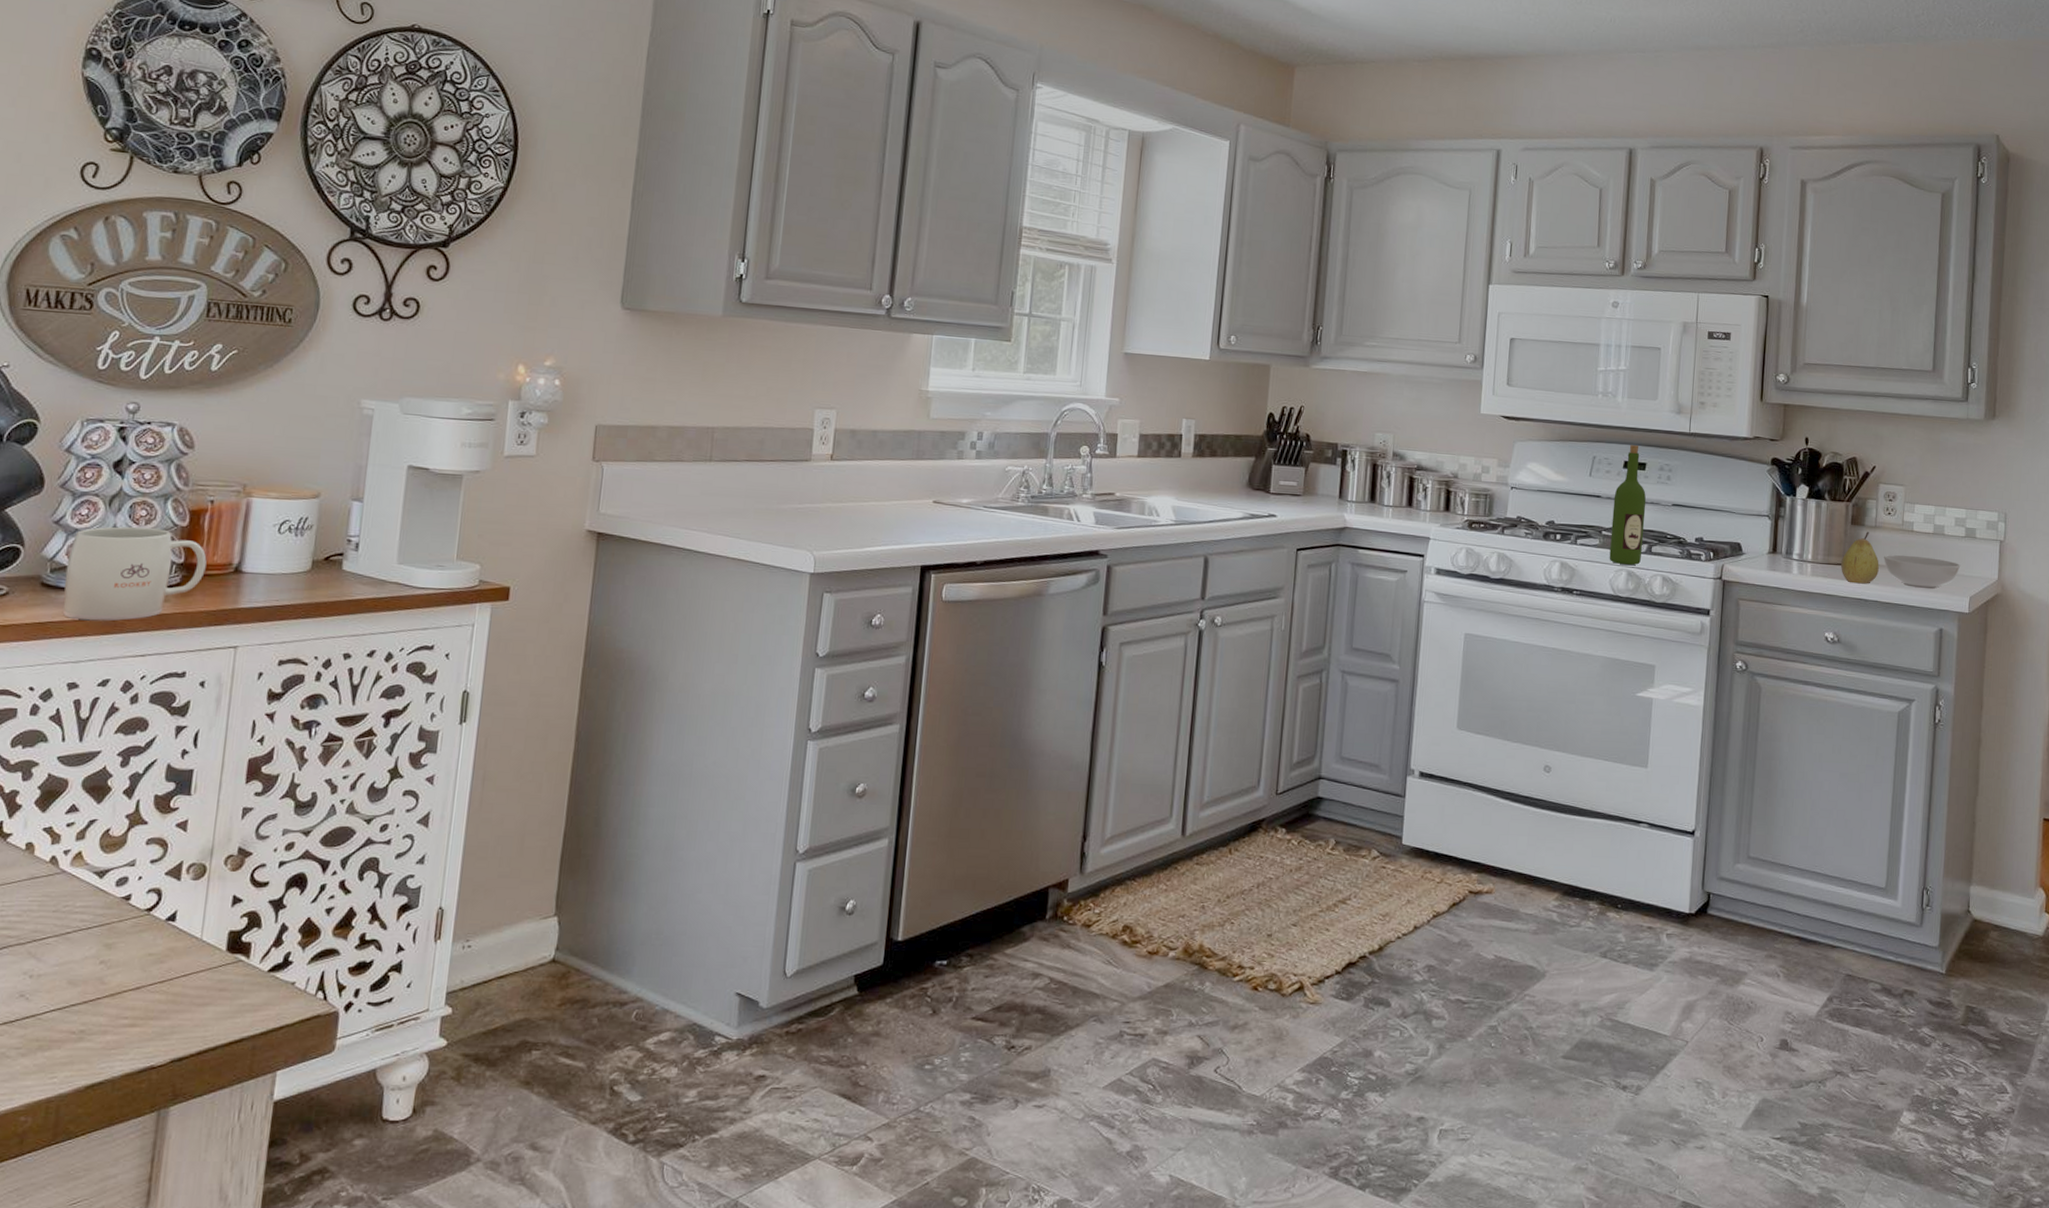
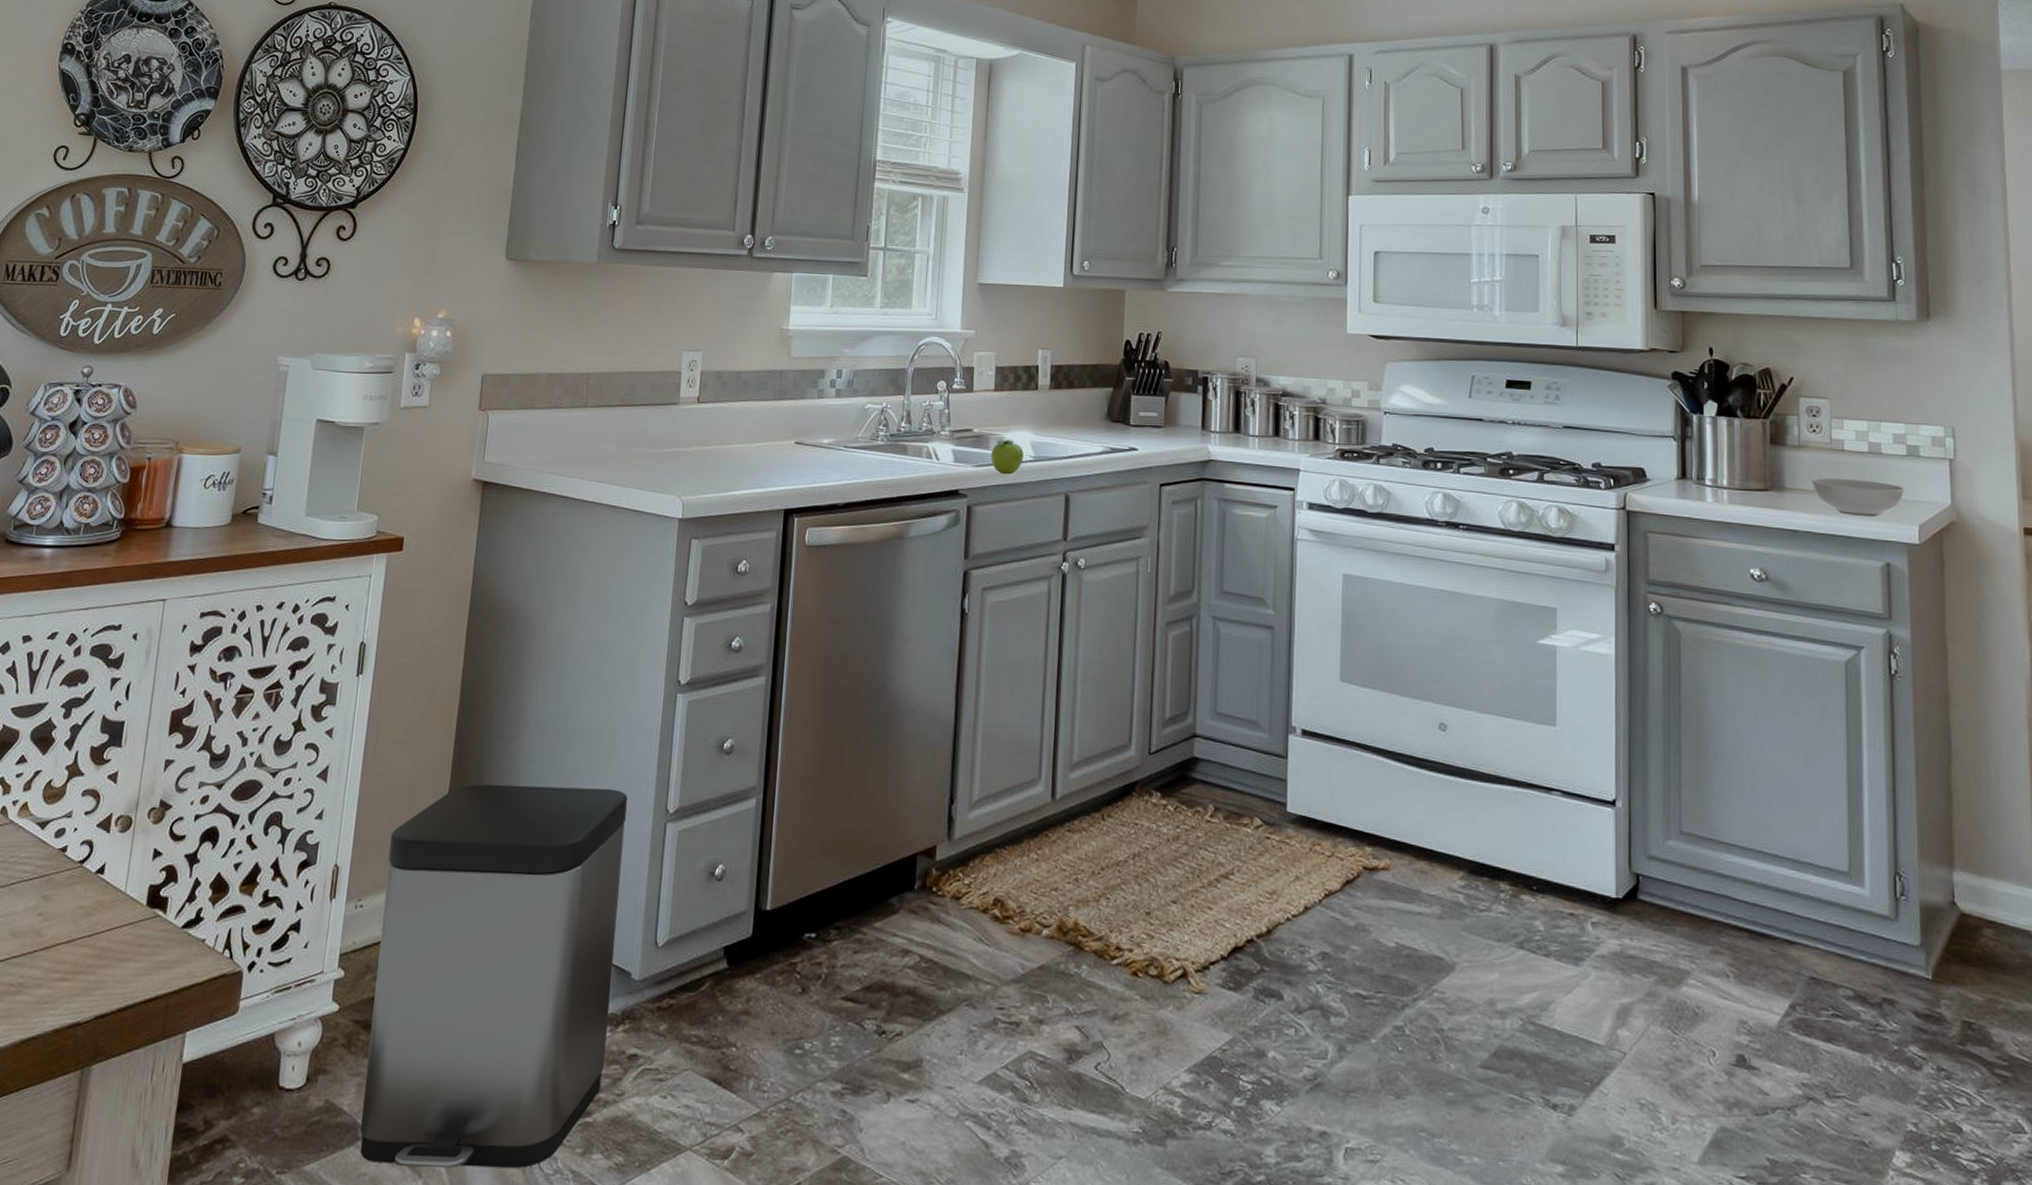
mug: present [62,526,207,622] -> none [21,484,143,576]
pedal bin: none [472,828,755,1187] -> present [360,784,628,1168]
fruit: none [1132,504,1165,537] -> present [991,439,1024,475]
wine bottle: present [1609,445,1647,565] -> none [1496,362,1534,495]
fruit: present [1841,532,1879,584] -> none [1763,452,1807,513]

